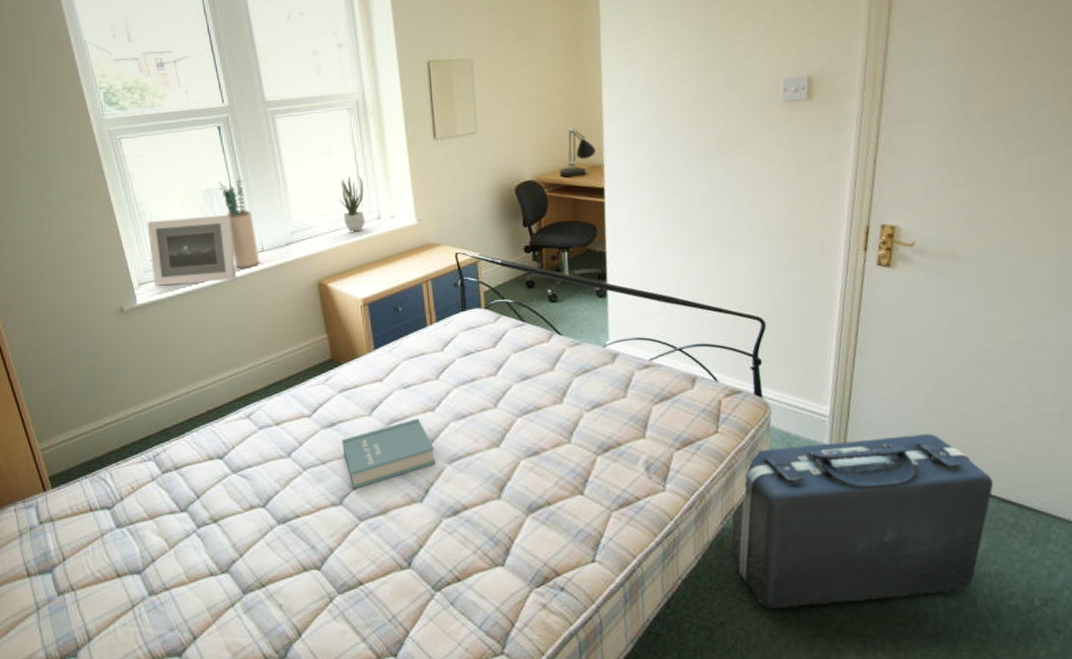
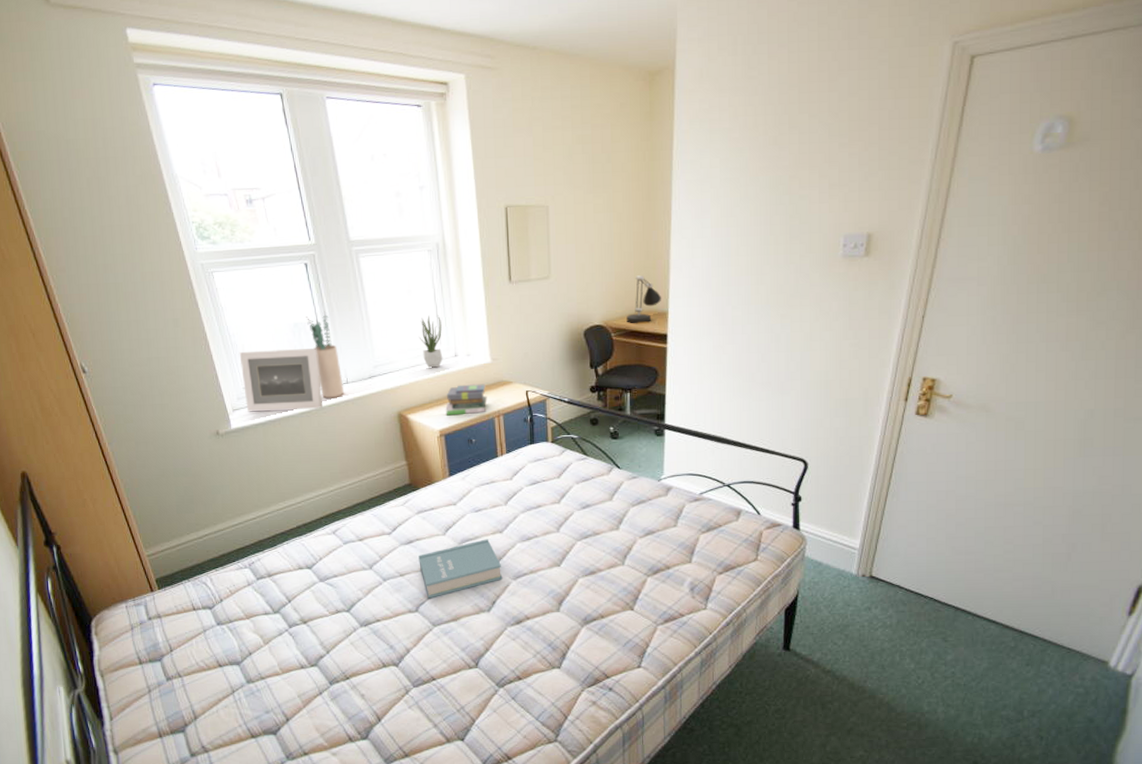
books: none [369,247,414,283] -> present [445,384,487,416]
suitcase: present [730,434,993,609] -> none [760,567,999,712]

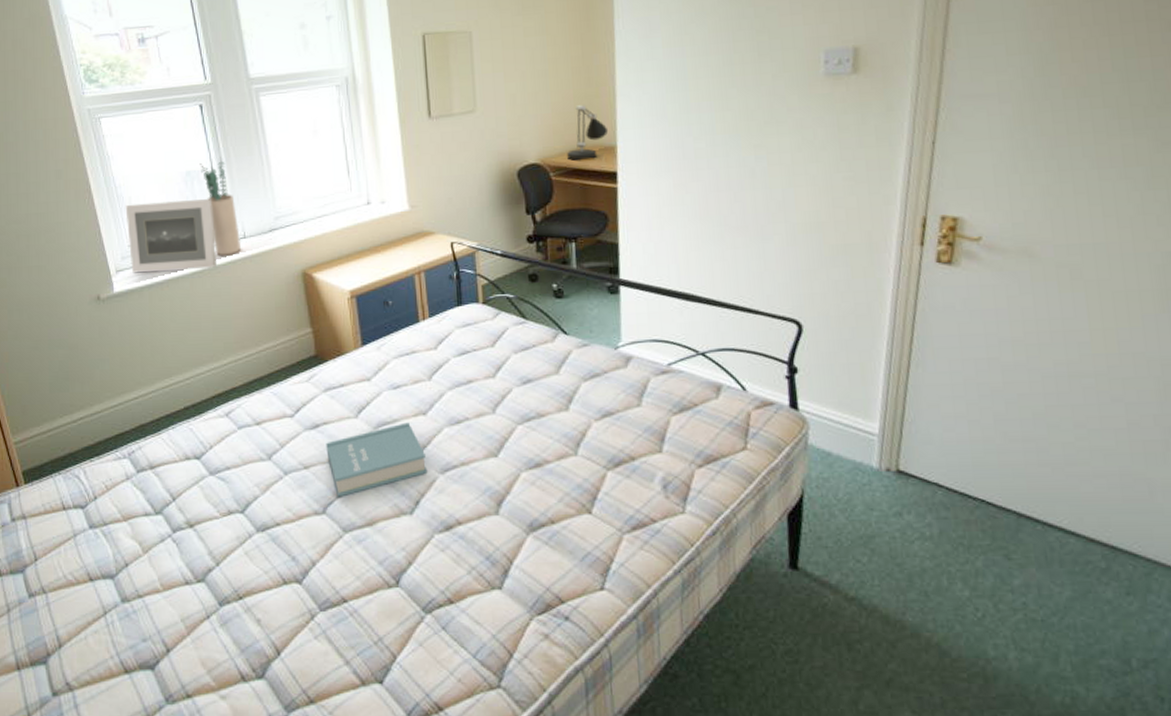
potted plant: present [419,315,443,368] -> none [326,157,354,218]
books: present [445,384,487,416] -> none [357,235,406,274]

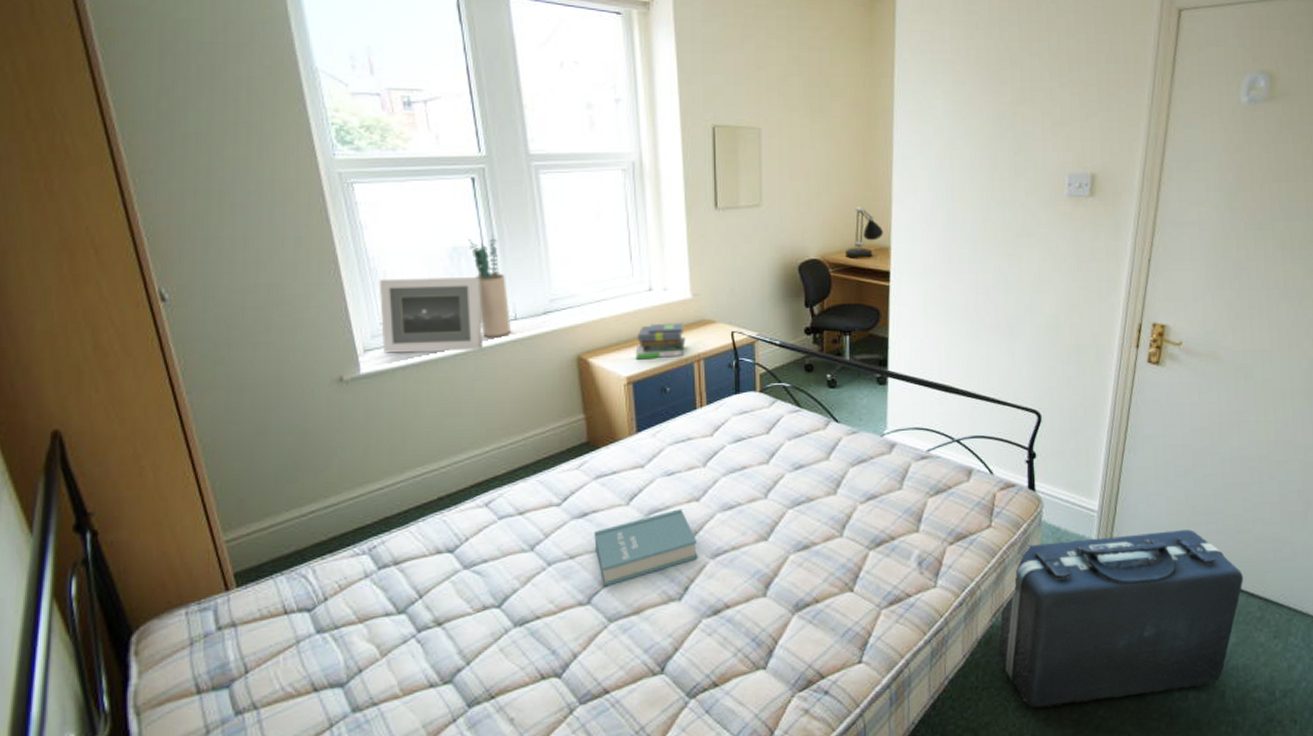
books: none [357,235,406,274] -> present [635,323,686,360]
suitcase: none [760,459,1079,655] -> present [997,529,1243,708]

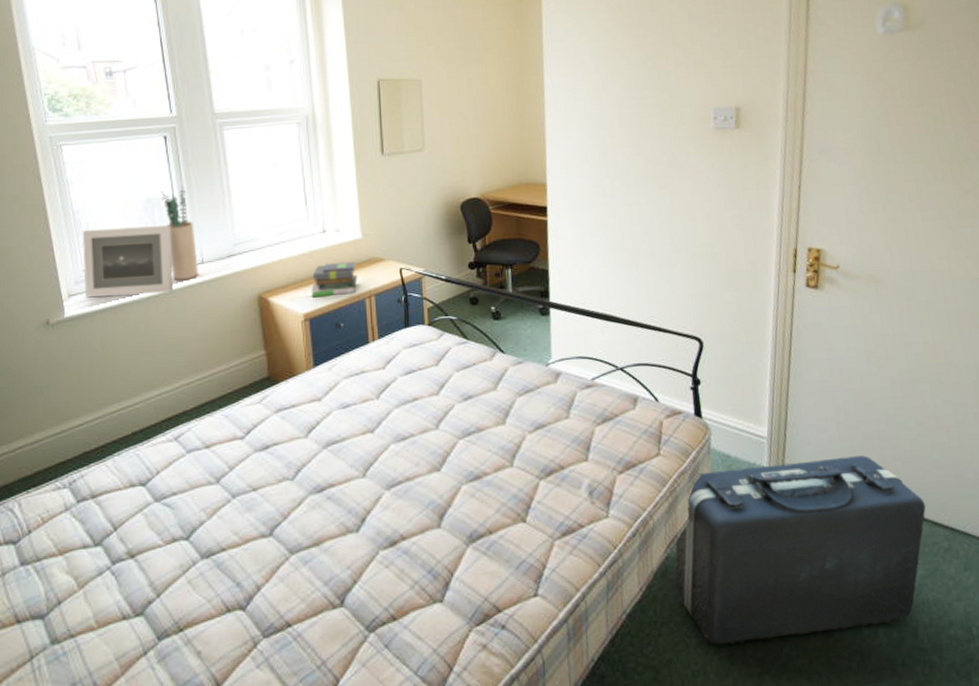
book: present [594,509,698,587] -> none [275,440,374,518]
desk lamp: present [845,207,884,259] -> none [504,147,540,197]

